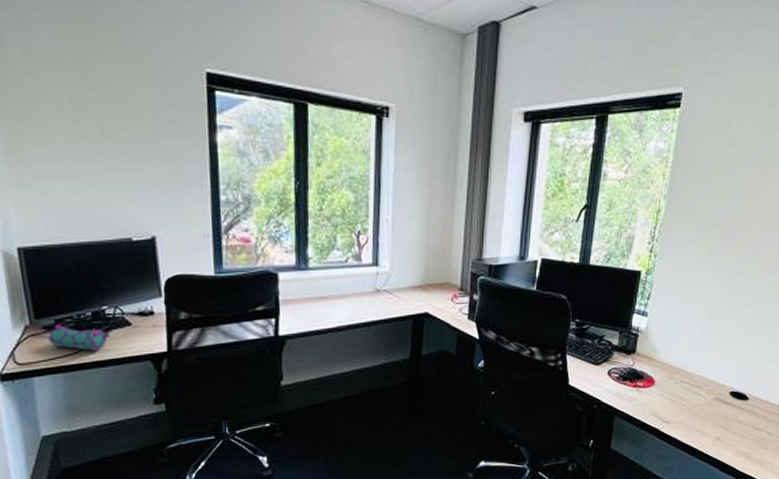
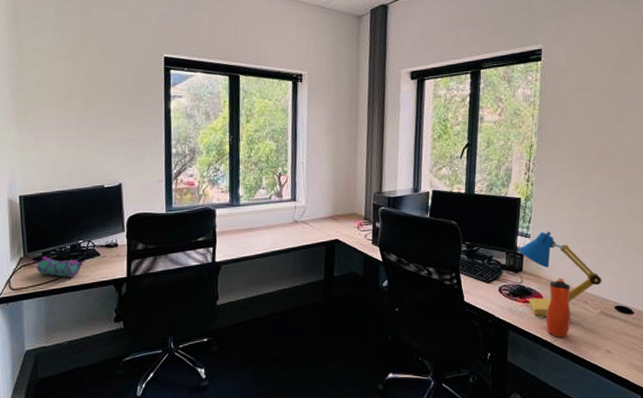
desk lamp: none [633,309,720,403] -> present [518,231,602,318]
water bottle: none [655,361,686,425] -> present [545,278,571,338]

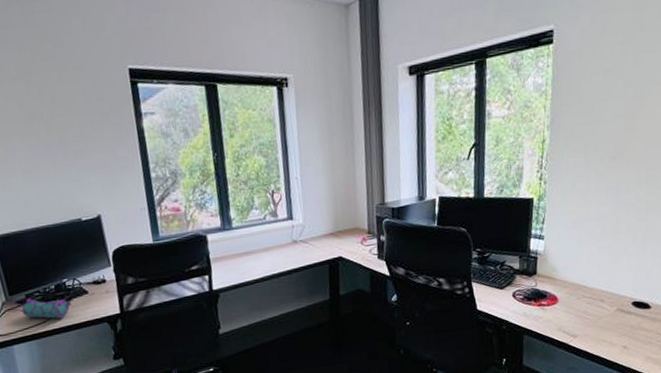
desk lamp: present [518,231,602,318] -> none [532,230,619,319]
water bottle: present [545,278,571,338] -> none [561,278,587,338]

